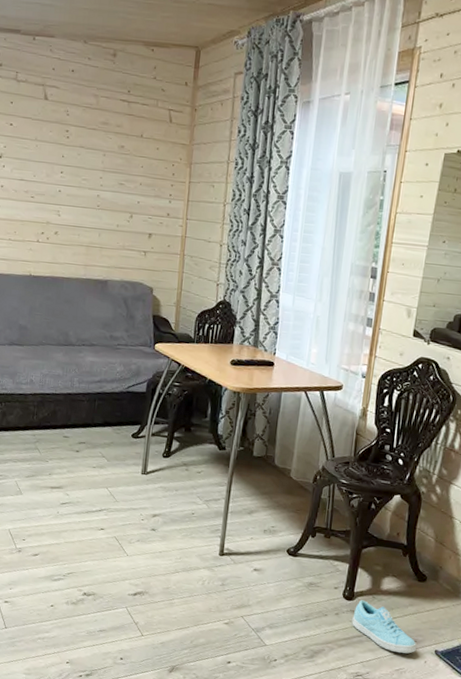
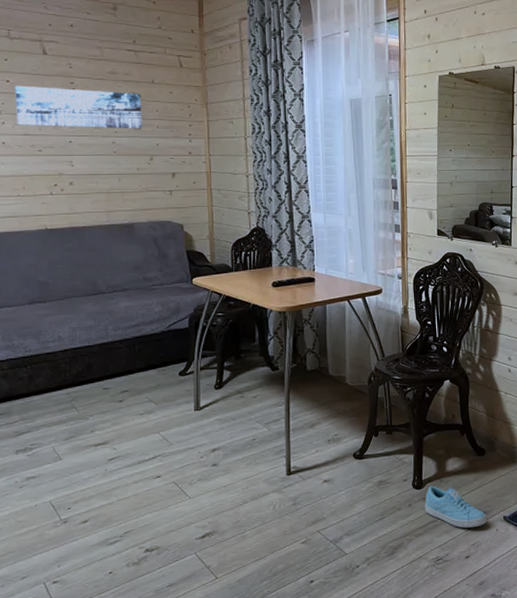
wall art: none [15,129,129,185] -> present [15,85,143,129]

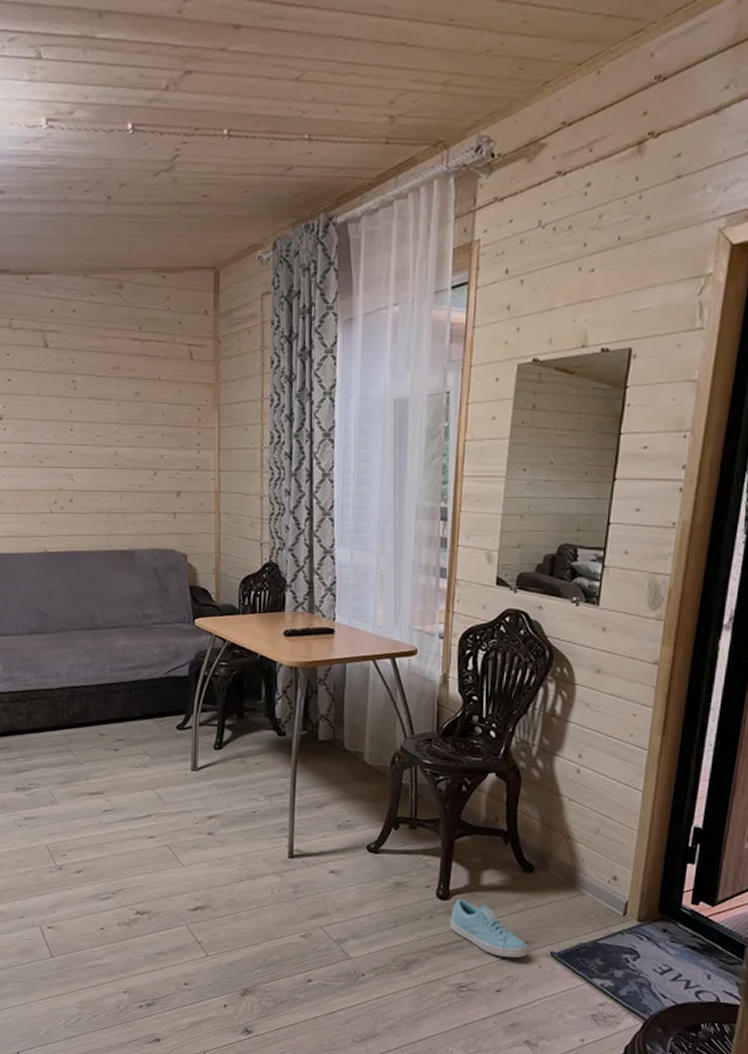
wall art: present [15,85,143,129] -> none [16,384,147,437]

